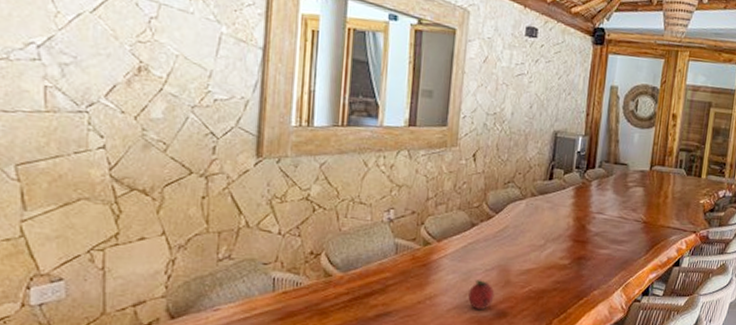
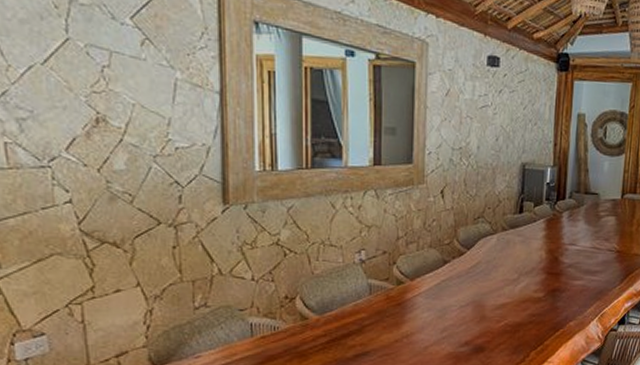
fruit: present [468,280,495,309] -> none [445,316,471,345]

